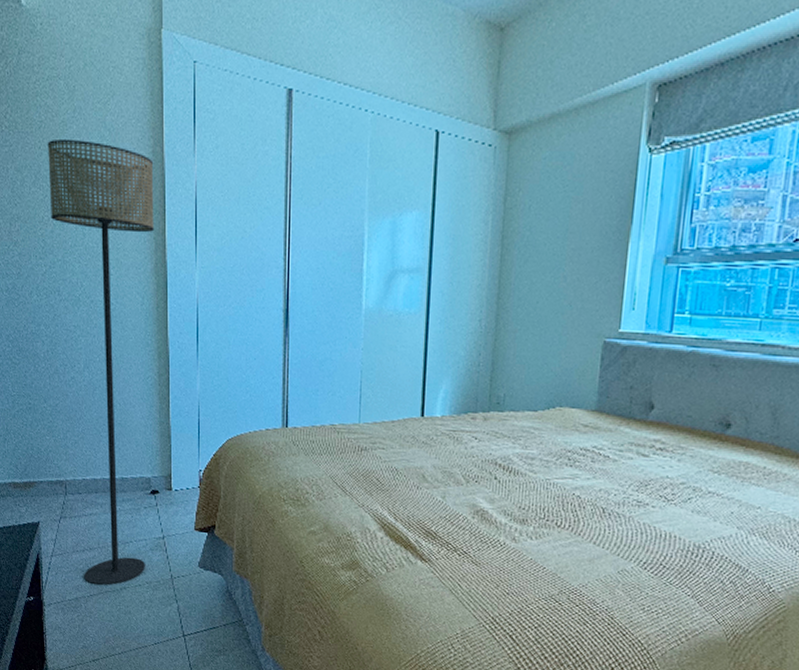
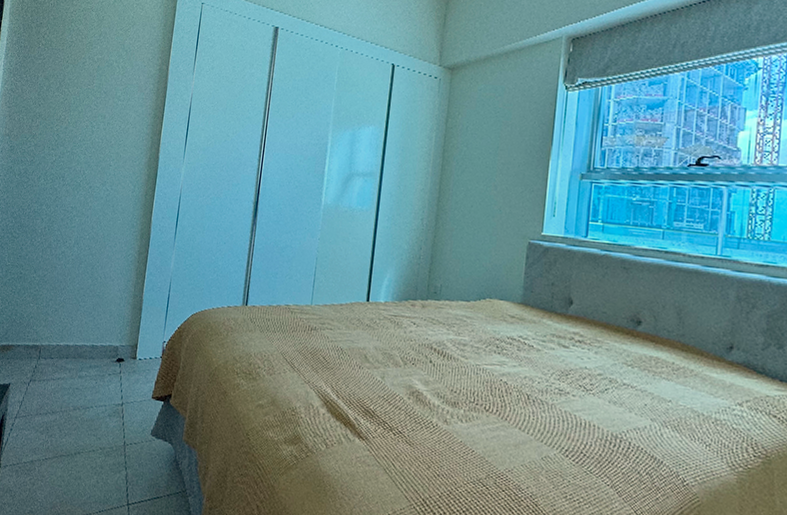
floor lamp: present [47,138,155,586] -> none [42,55,159,450]

